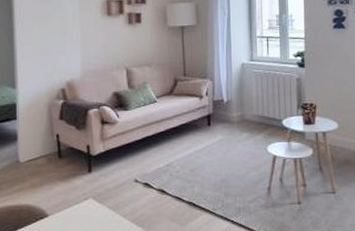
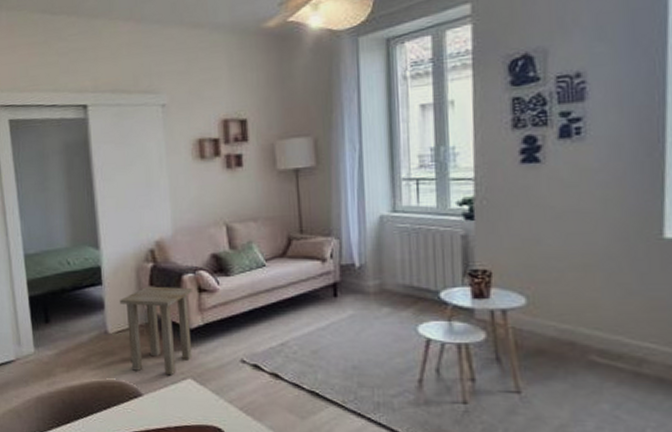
side table: none [32,120,97,196] -> present [120,286,194,375]

